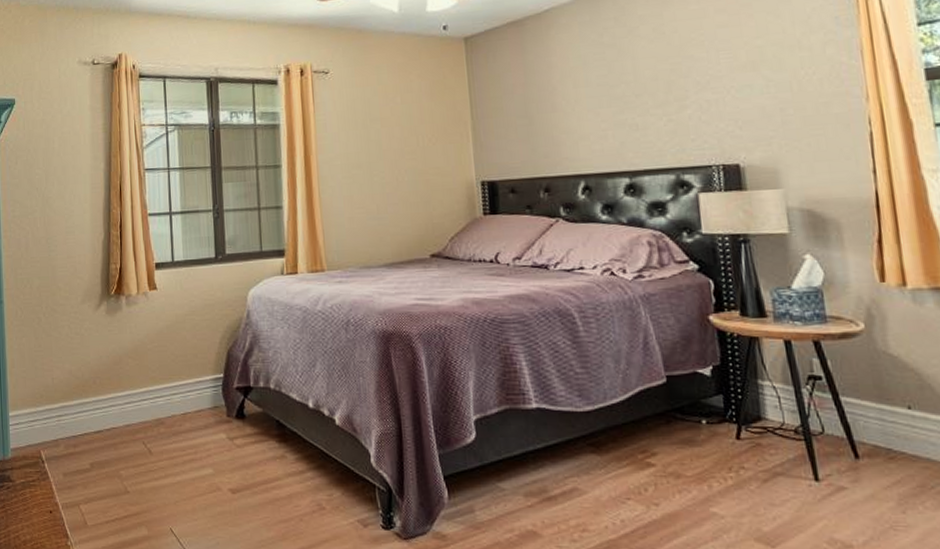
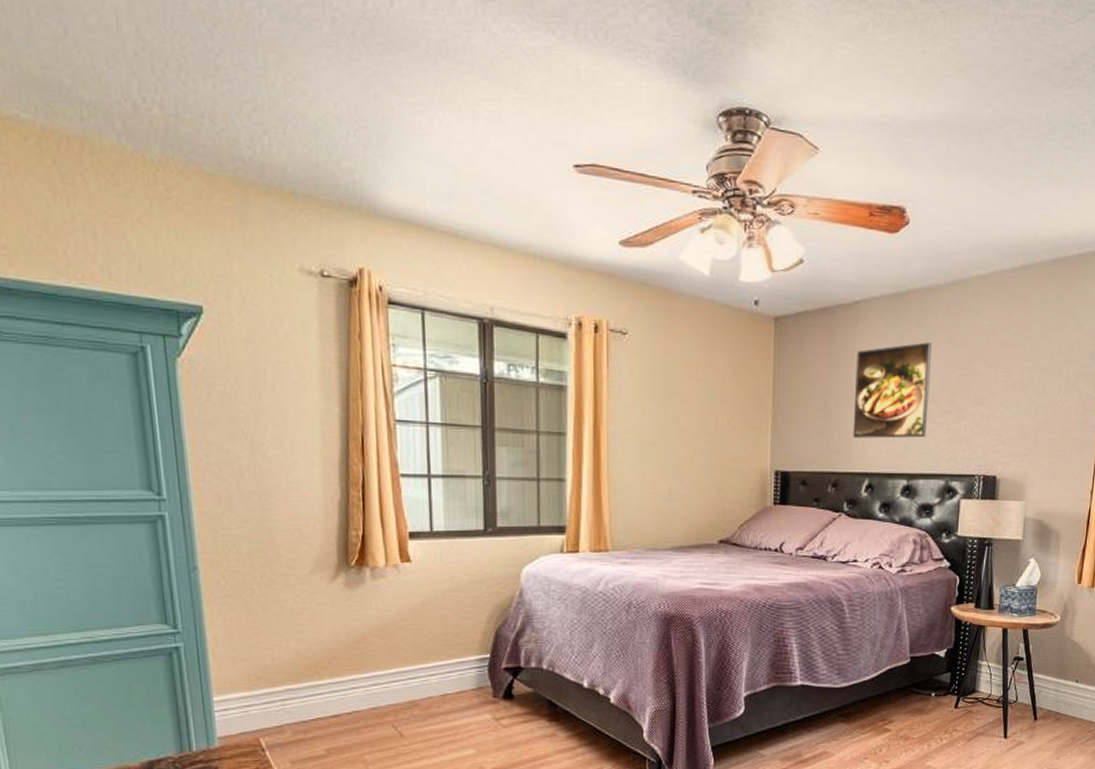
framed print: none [553,36,644,141] -> present [853,342,931,439]

